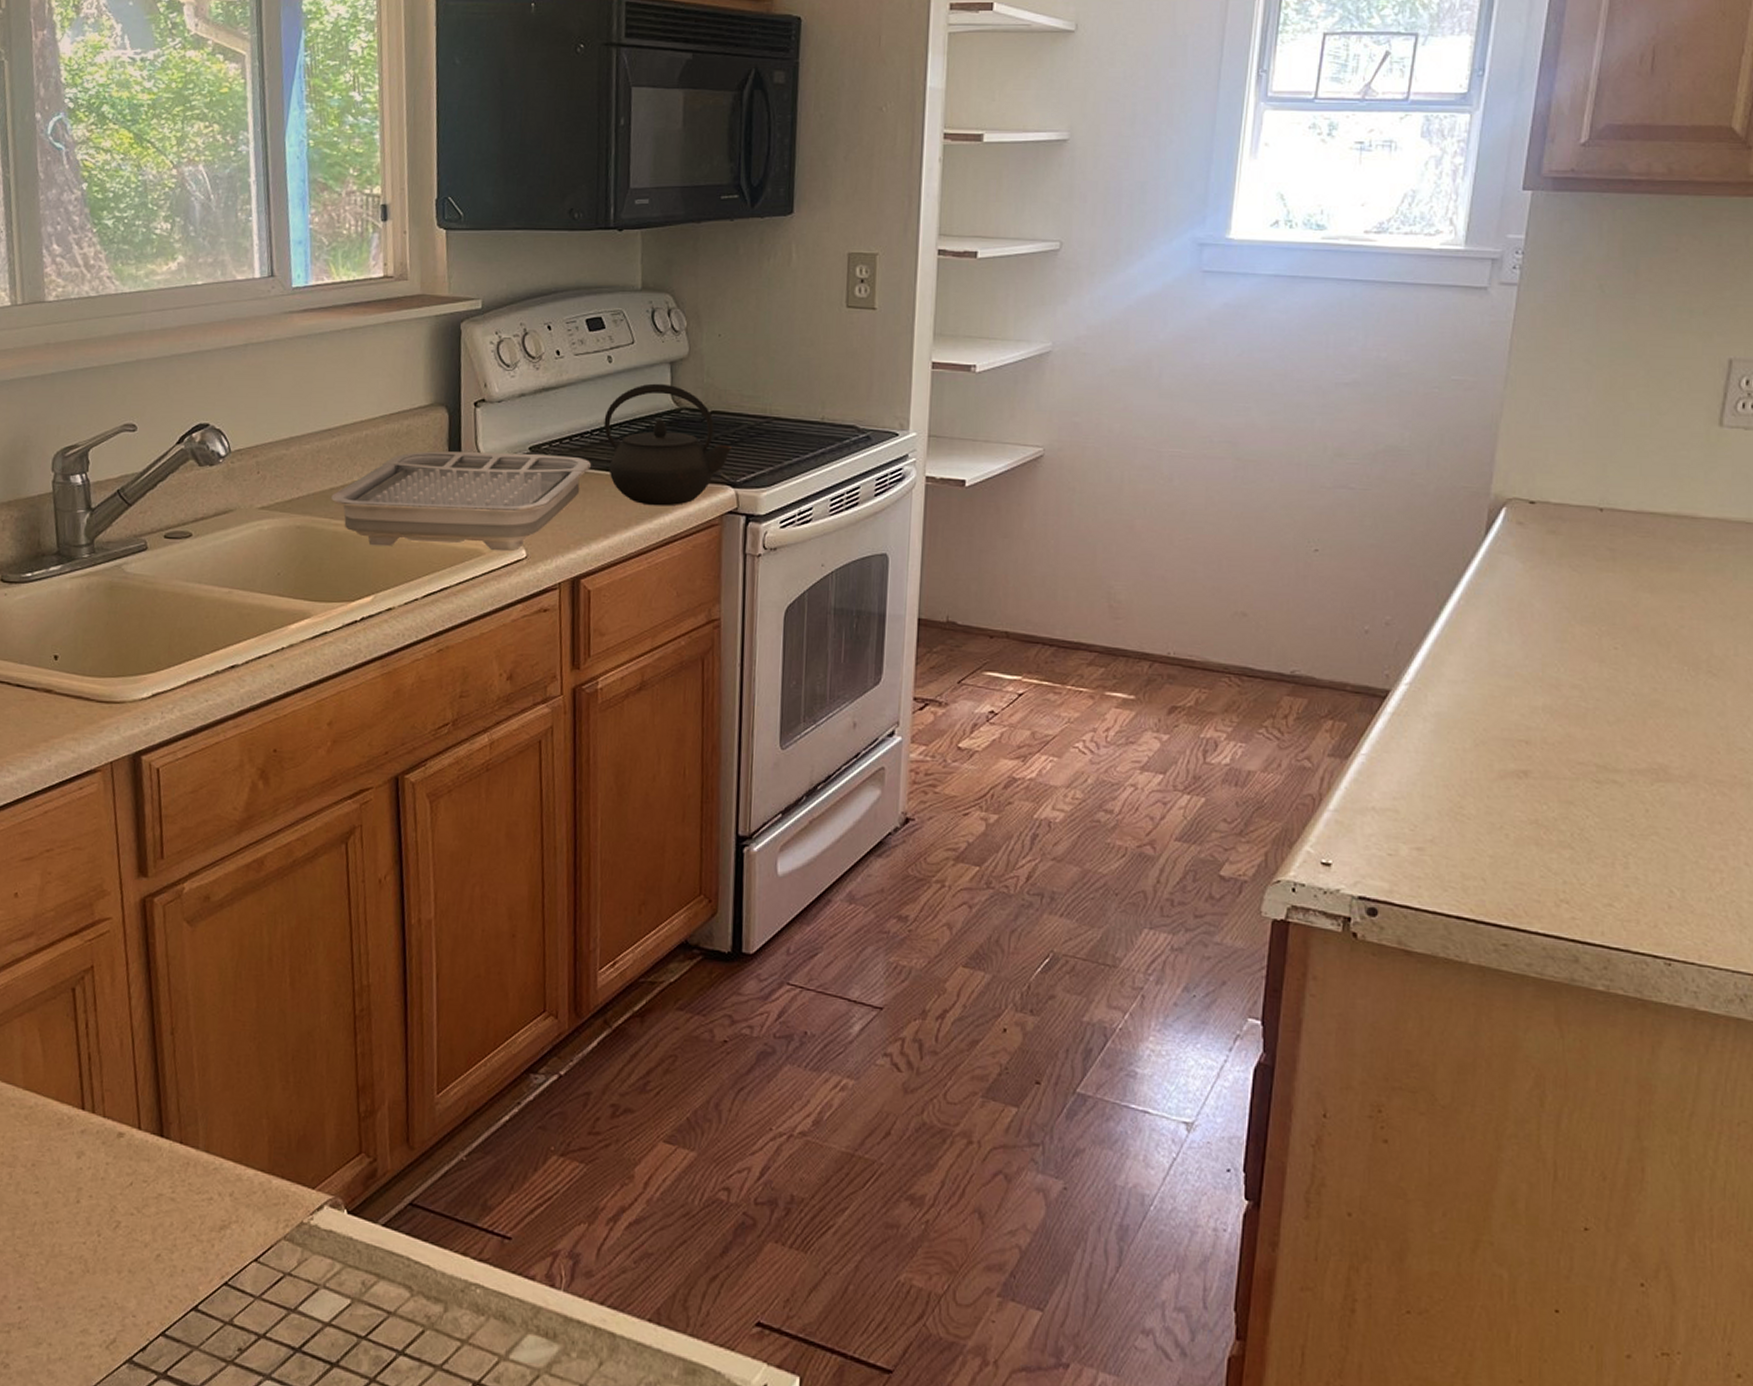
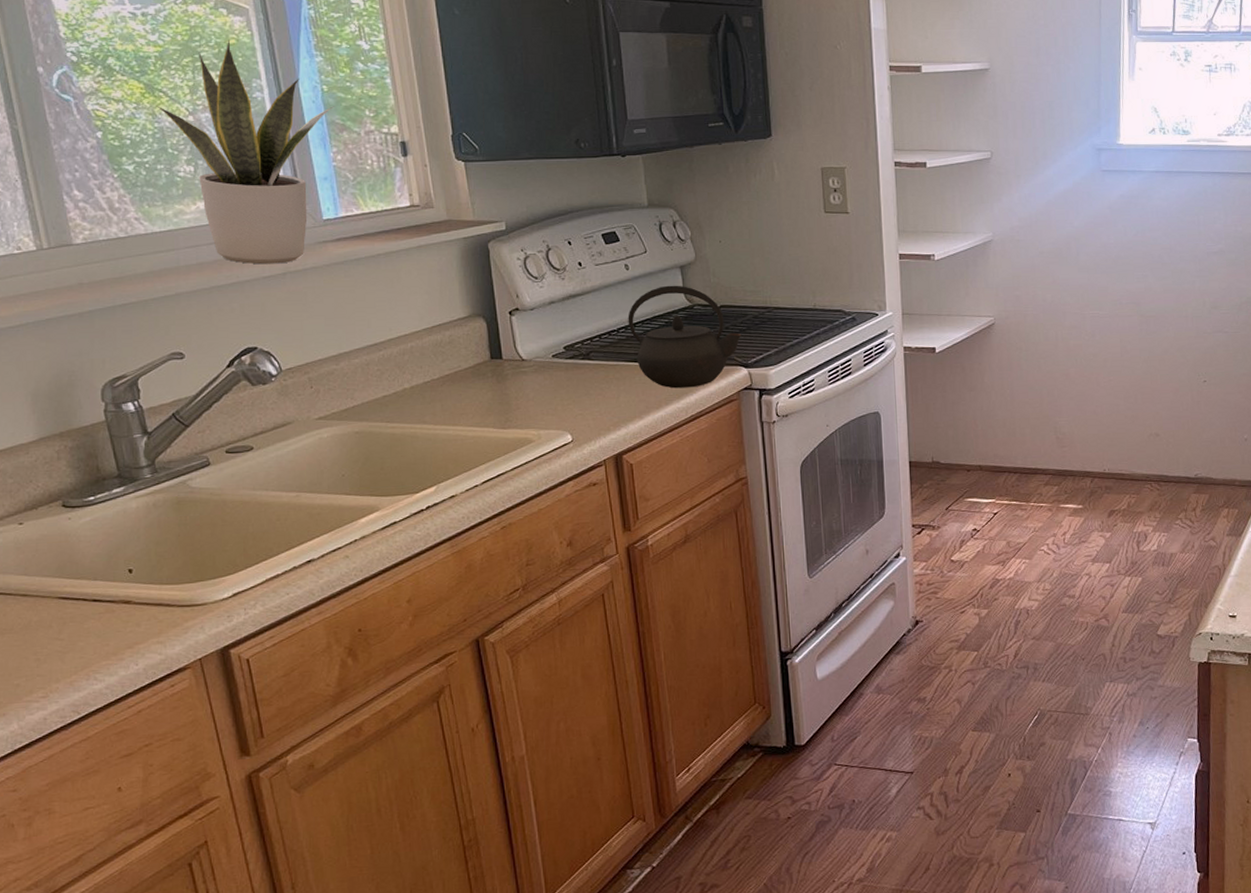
potted plant: none [143,88,319,334] -> present [157,39,335,265]
dish rack: present [331,451,592,552] -> none [385,352,622,443]

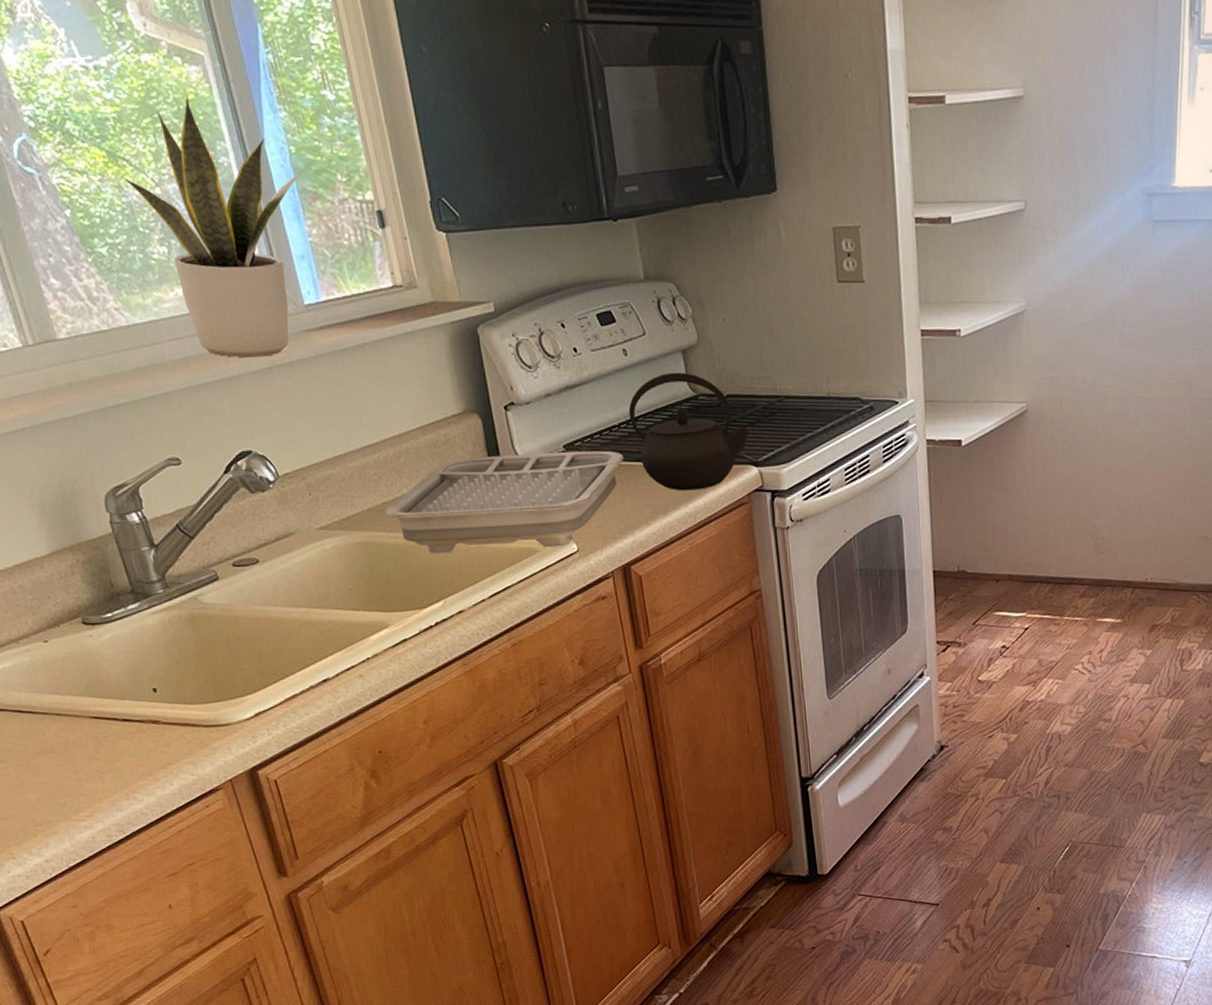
dish rack: none [385,352,622,443] -> present [385,450,625,554]

